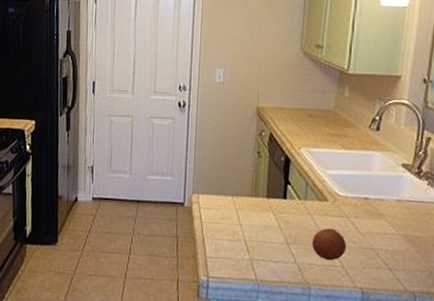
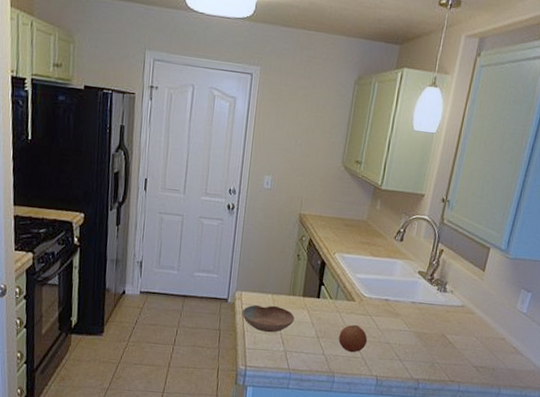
bowl: none [200,208,259,239] -> present [242,304,295,333]

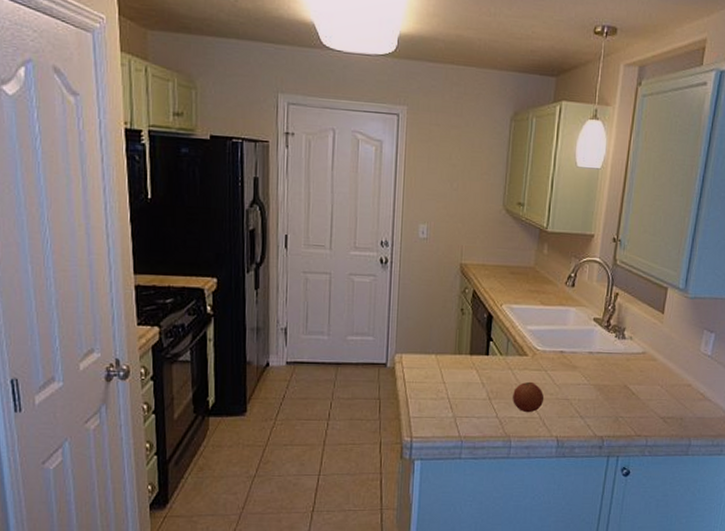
bowl: present [242,304,295,333] -> none [403,367,463,398]

